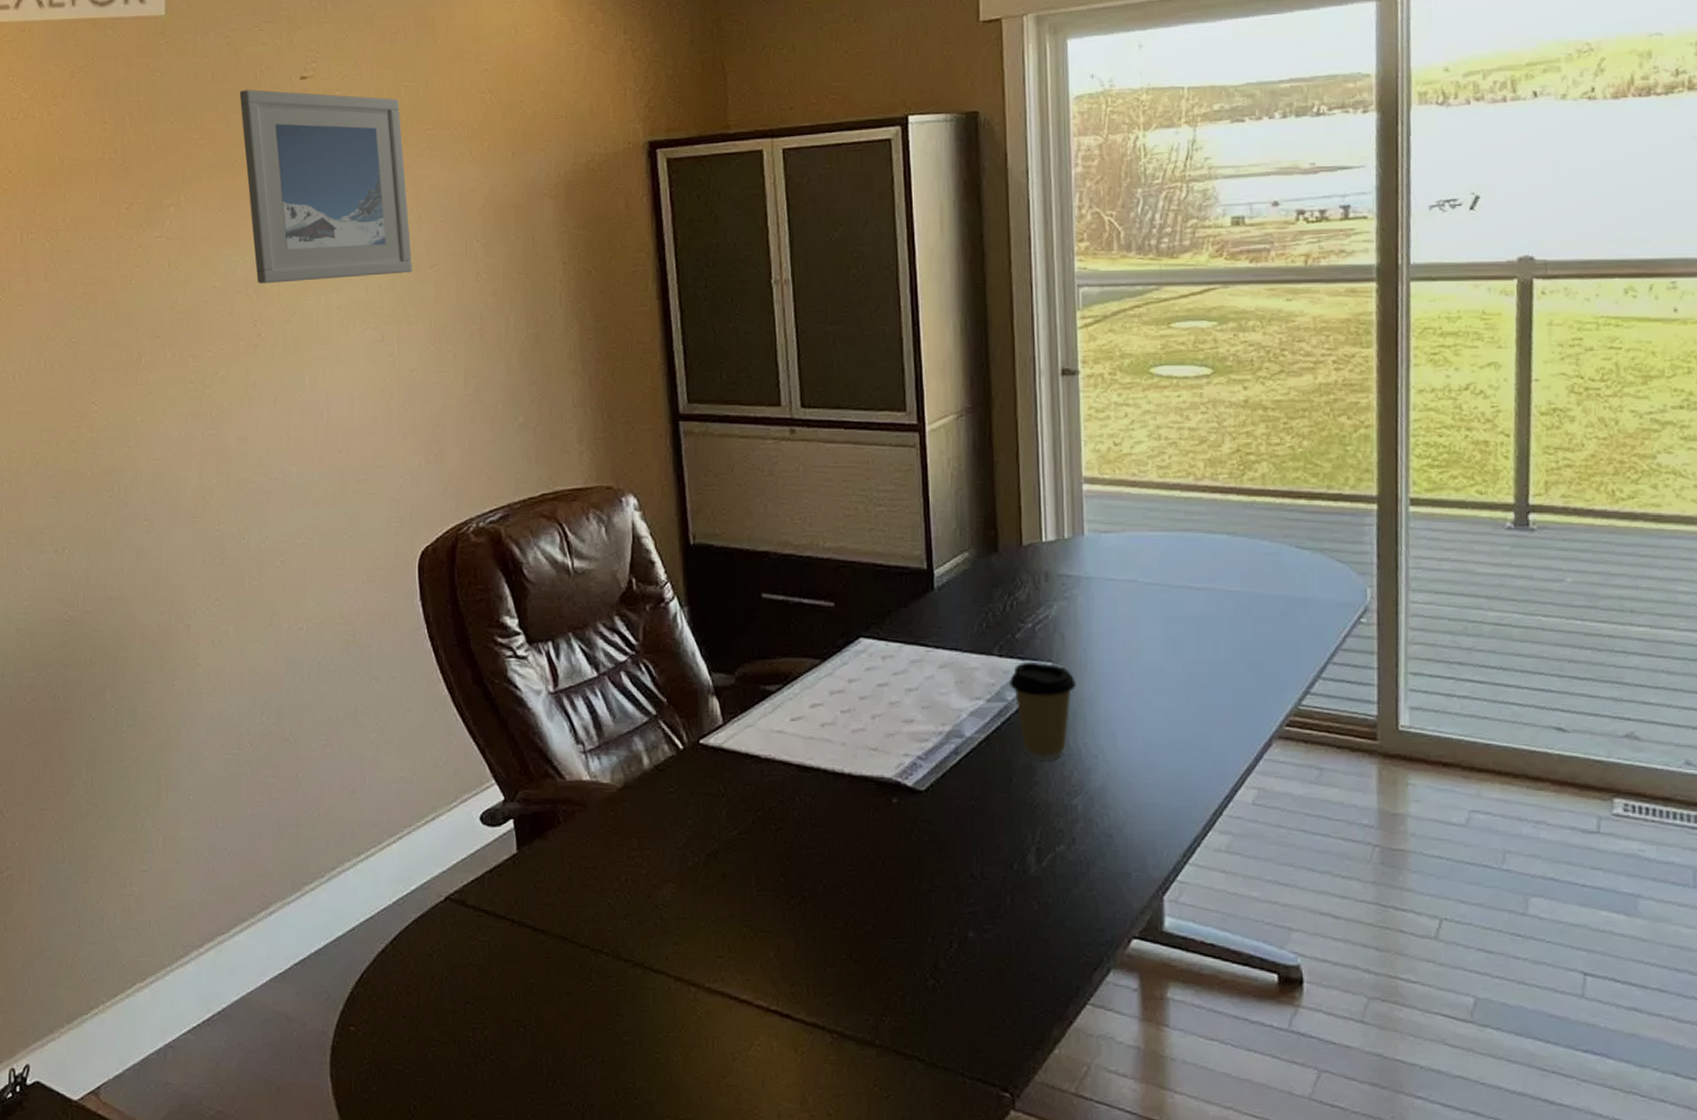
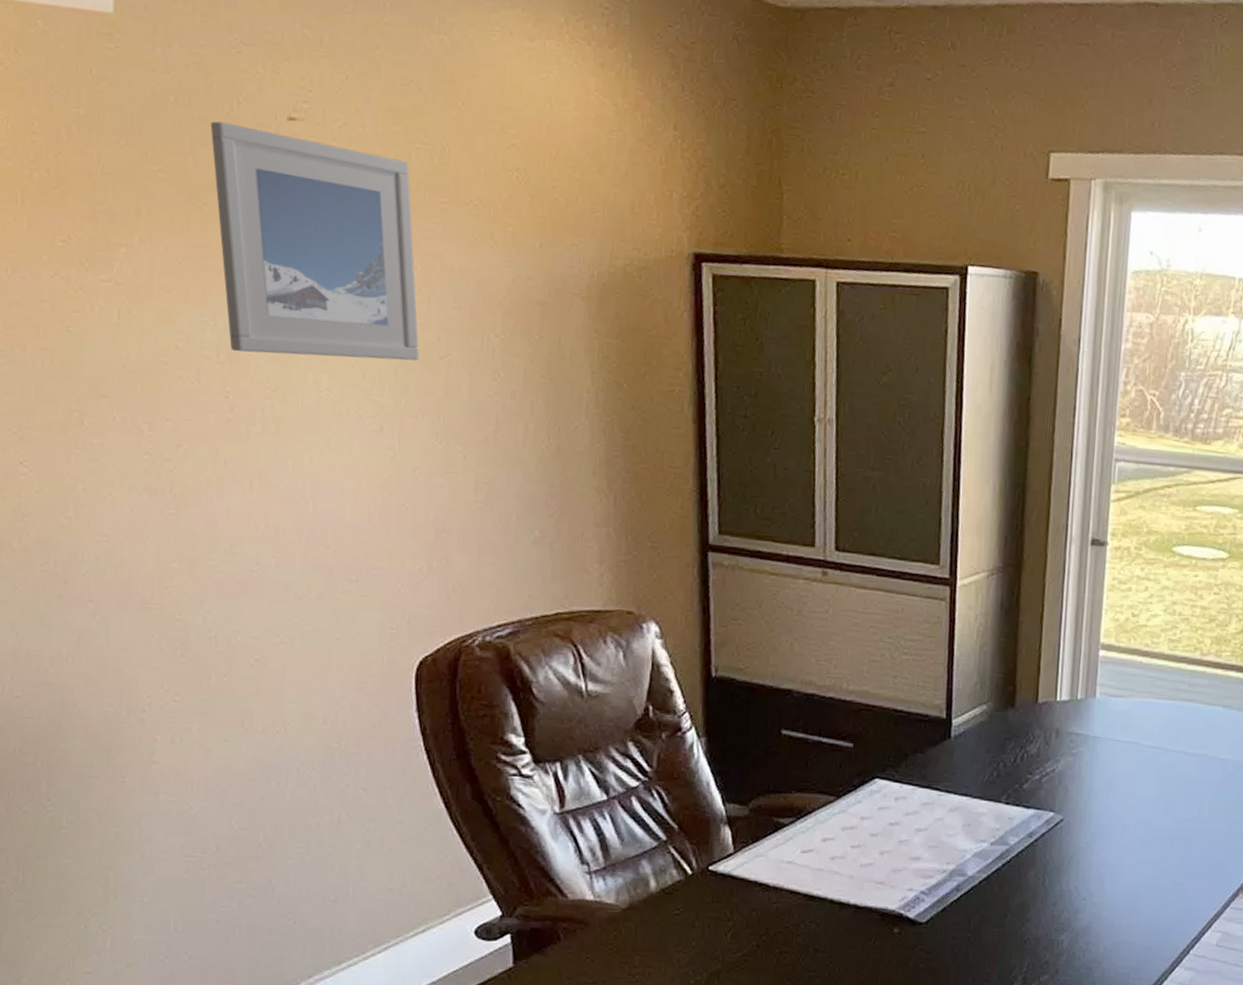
coffee cup: present [1009,661,1076,760] -> none [1013,810,1074,900]

